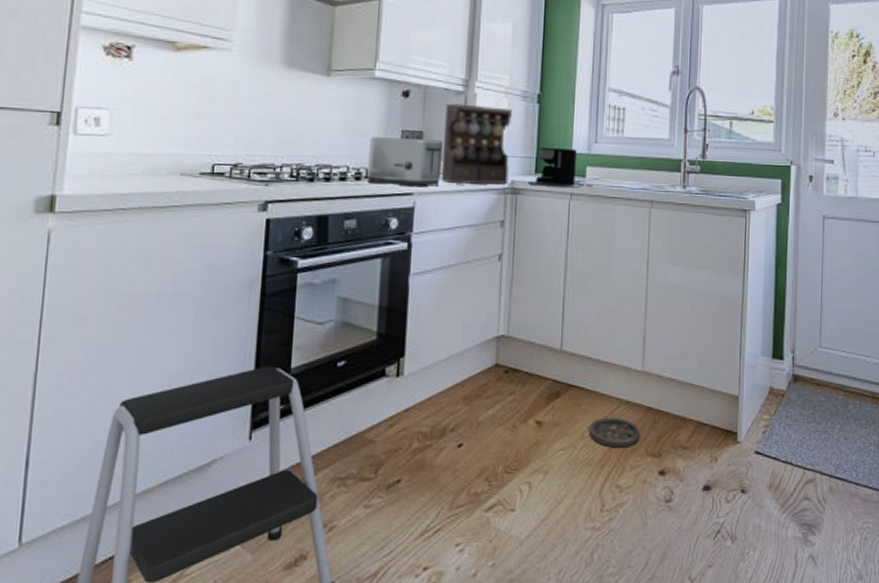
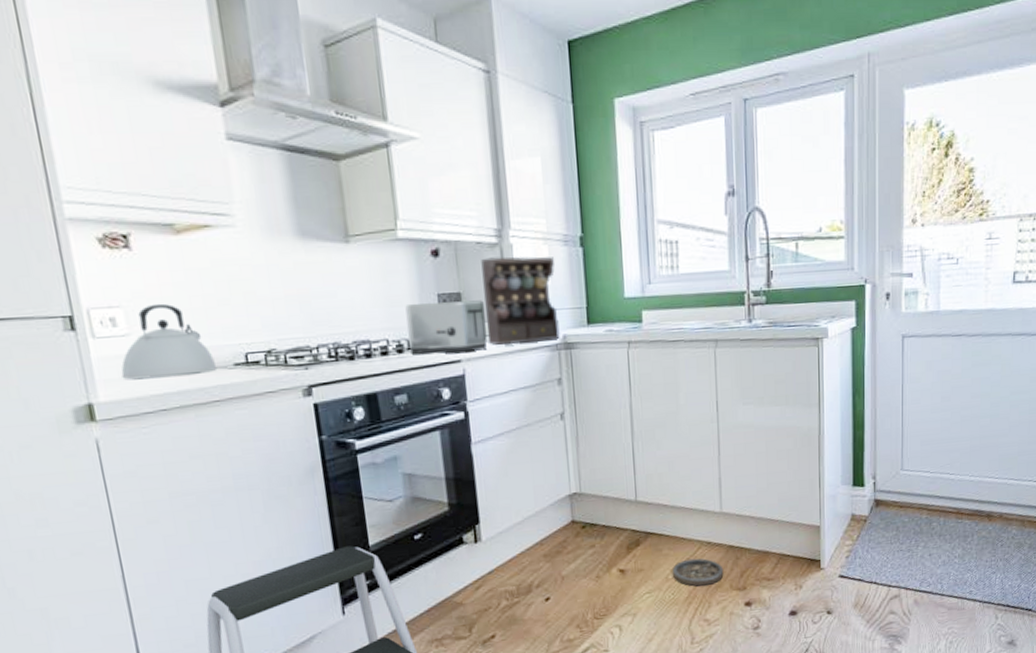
kettle: none [91,109,183,179] -> present [121,303,217,380]
coffee maker: present [527,146,594,188] -> none [581,293,652,338]

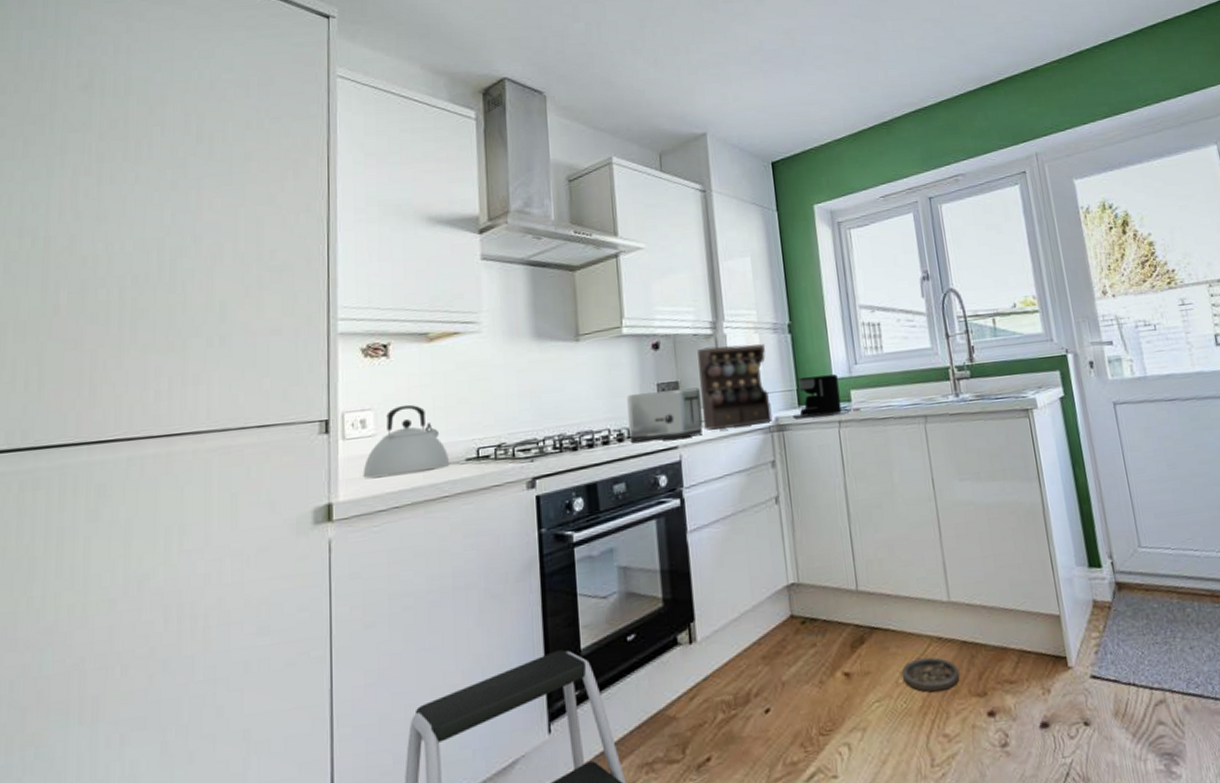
coffee maker: none [581,293,652,338] -> present [792,374,861,419]

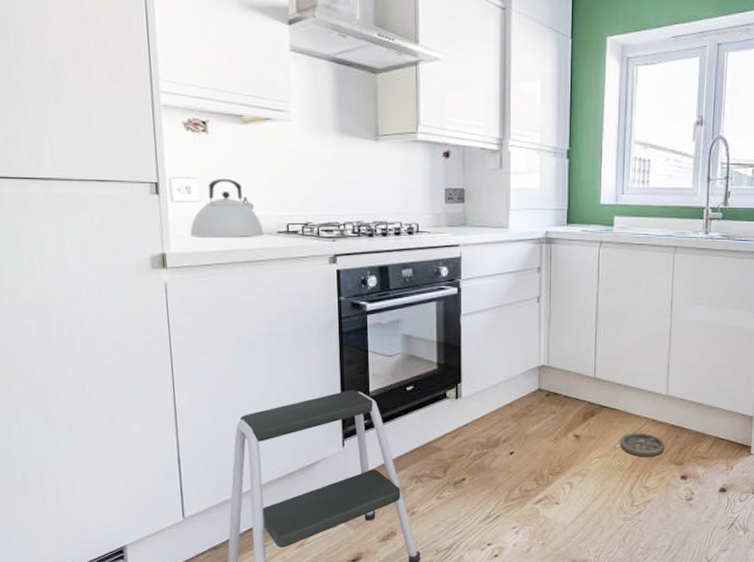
toaster: present [627,387,703,443] -> none [417,195,482,239]
spice rack: present [697,344,773,430] -> none [482,161,545,236]
coffee maker: present [792,374,861,419] -> none [560,199,621,236]

